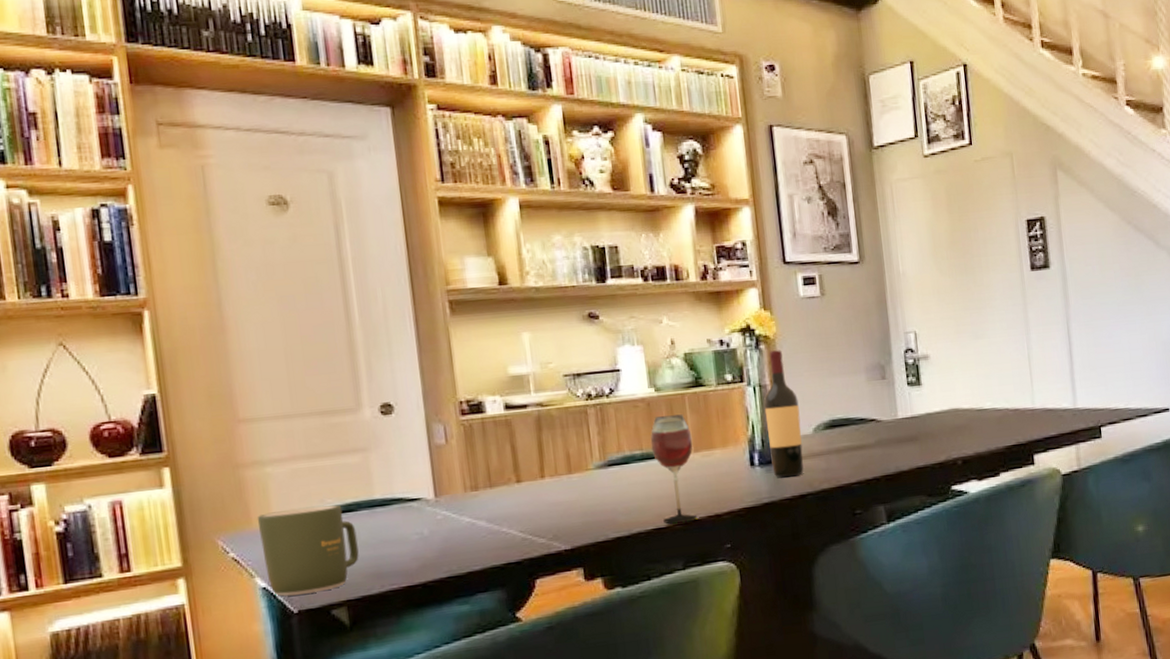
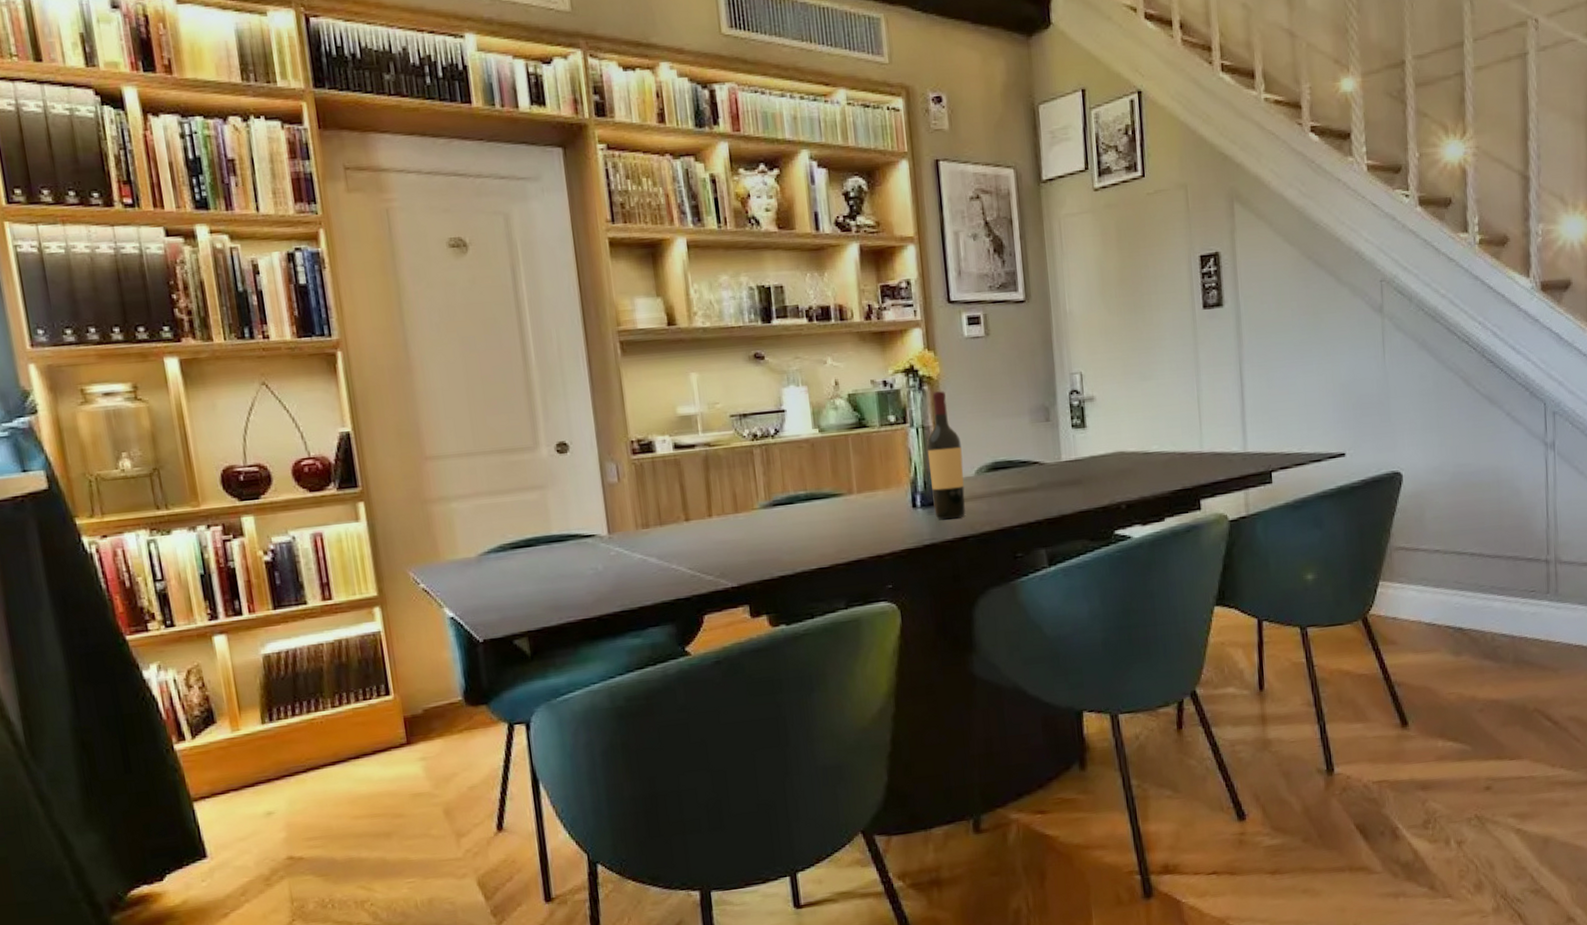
mug: present [257,505,359,597] -> none [444,540,539,626]
wineglass: present [650,414,698,524] -> none [814,455,860,564]

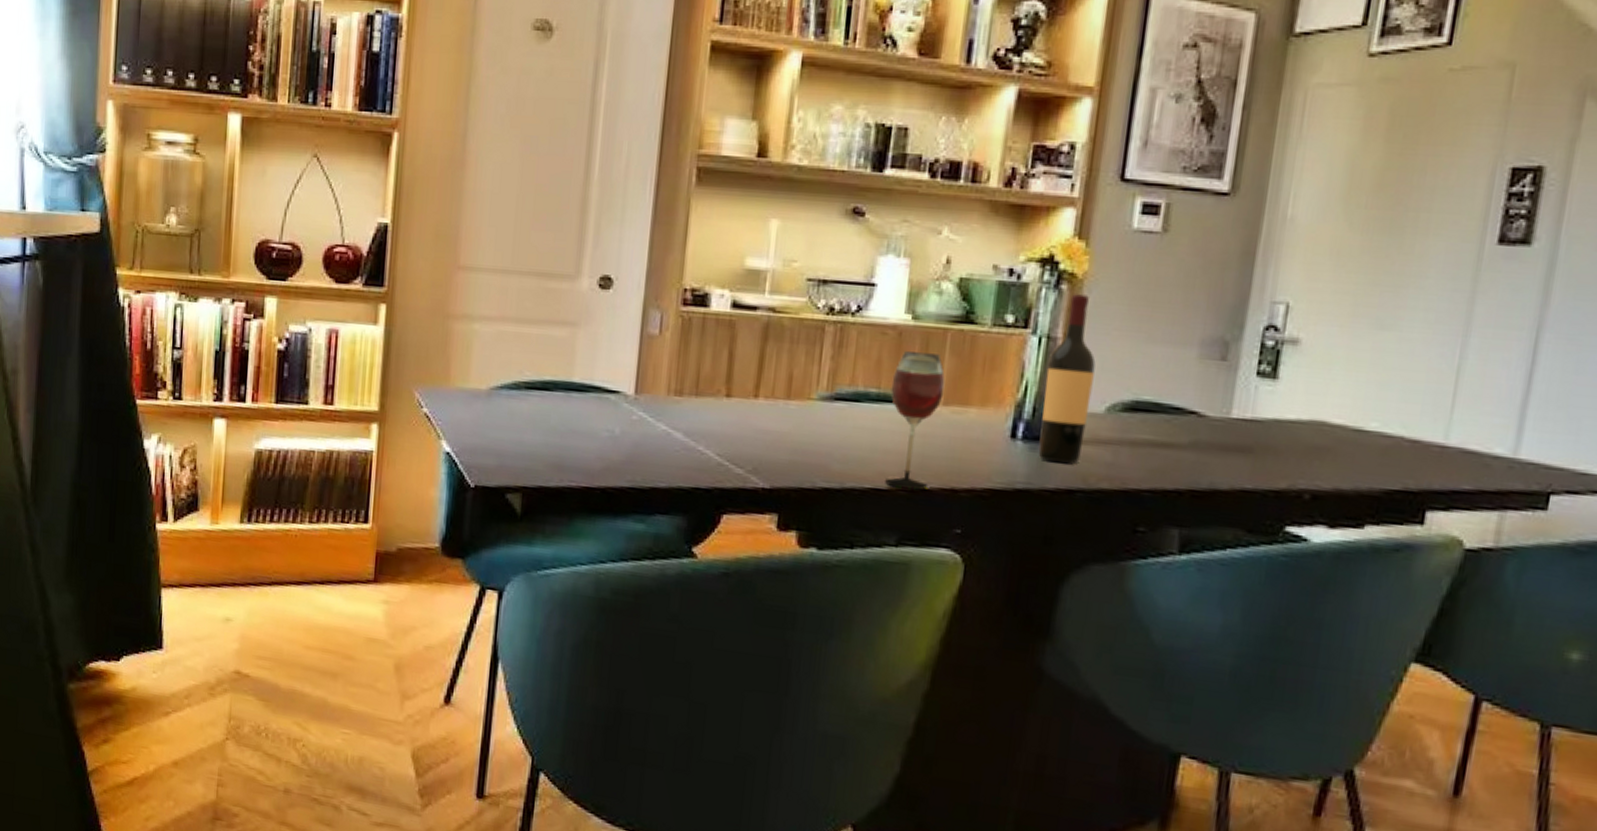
wineglass: none [814,455,860,564] -> present [885,351,945,490]

